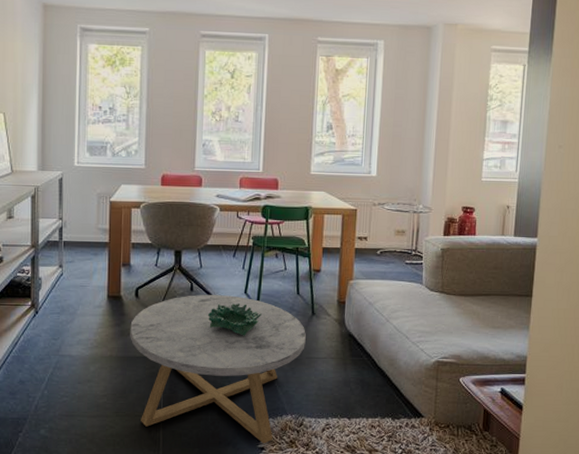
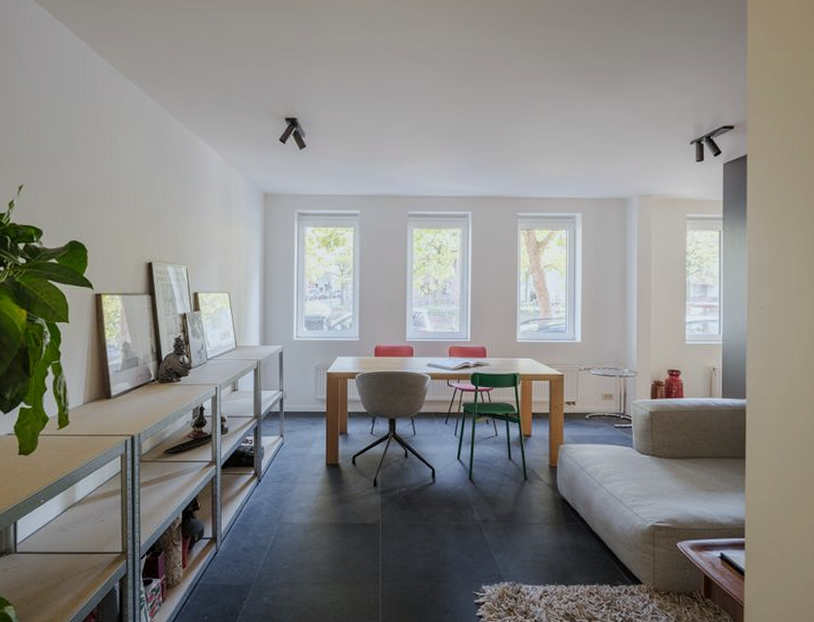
coffee table: present [130,295,306,444] -> none [348,461,519,612]
decorative bowl: present [207,304,261,336] -> none [422,470,475,502]

